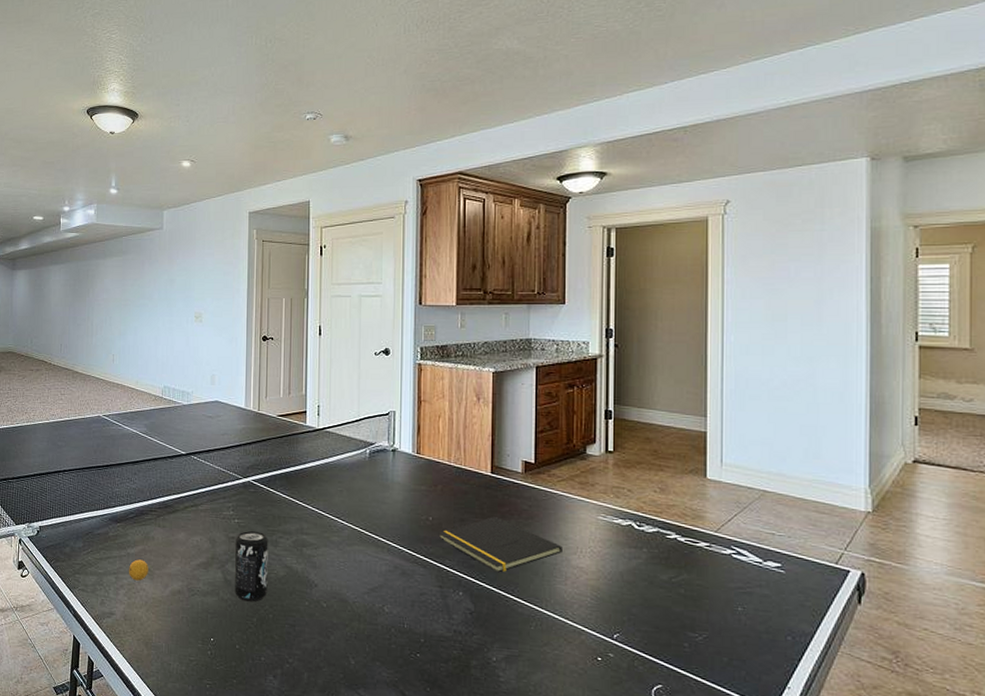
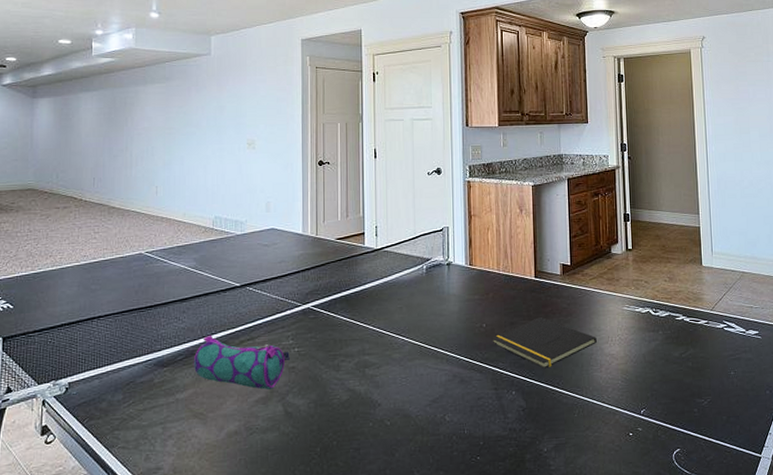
ping-pong ball: present [129,559,148,581] -> none [178,404,201,428]
pencil case: none [142,497,230,556] -> present [193,335,290,390]
beverage can: present [235,531,268,602] -> none [296,358,331,432]

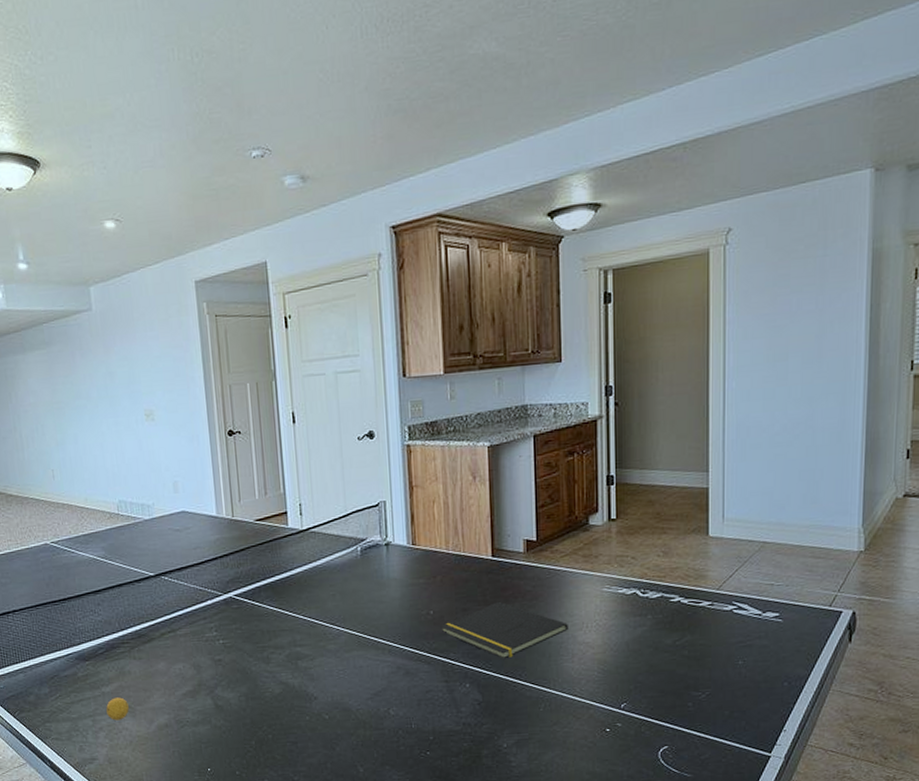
ping-pong ball: none [178,404,201,428] -> present [106,697,129,721]
pencil case: present [193,335,290,390] -> none [114,627,215,683]

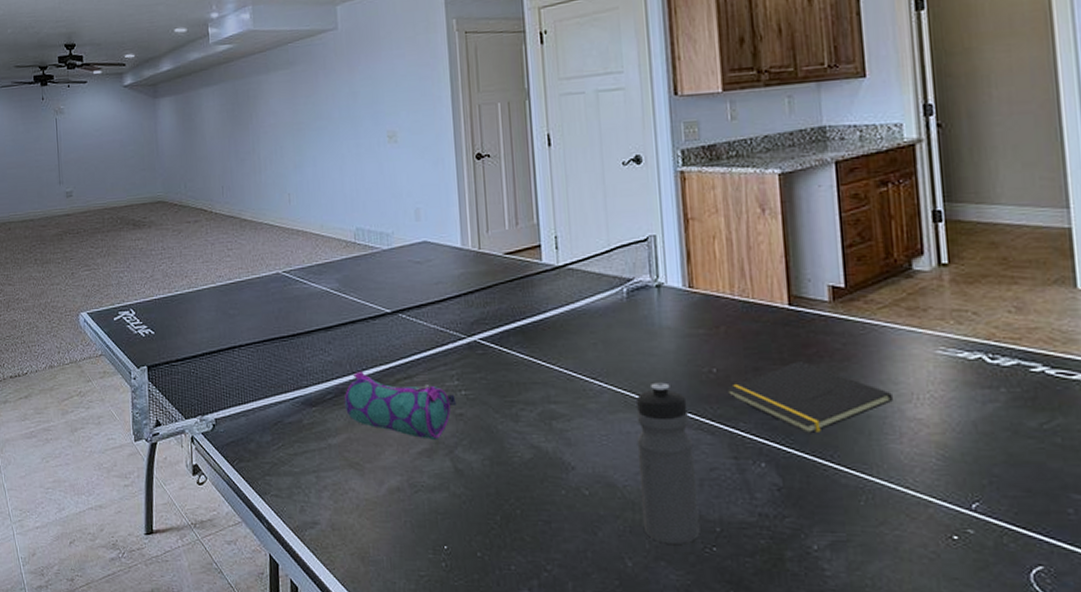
ping-pong ball: present [106,697,129,721] -> none [332,451,357,479]
pencil case: none [114,627,215,683] -> present [344,370,456,440]
water bottle: none [367,624,418,753] -> present [636,382,700,546]

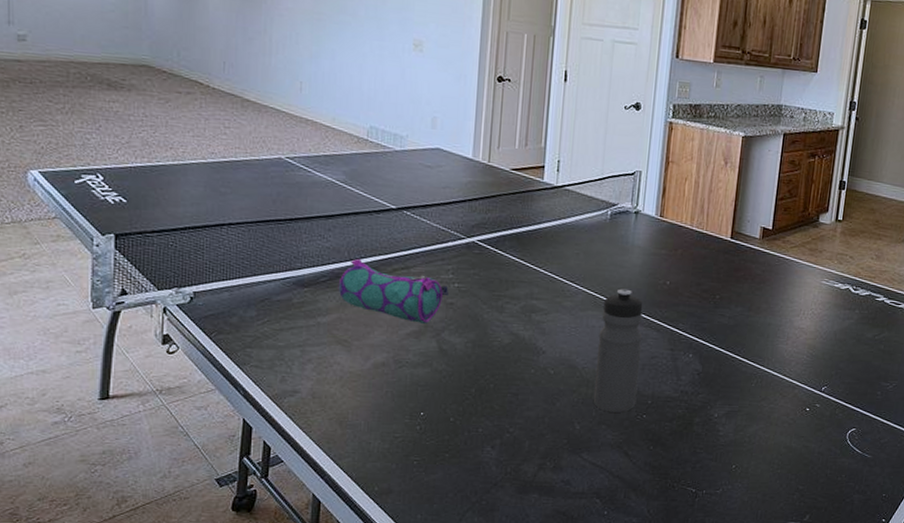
notepad: present [726,362,893,434] -> none [674,281,788,335]

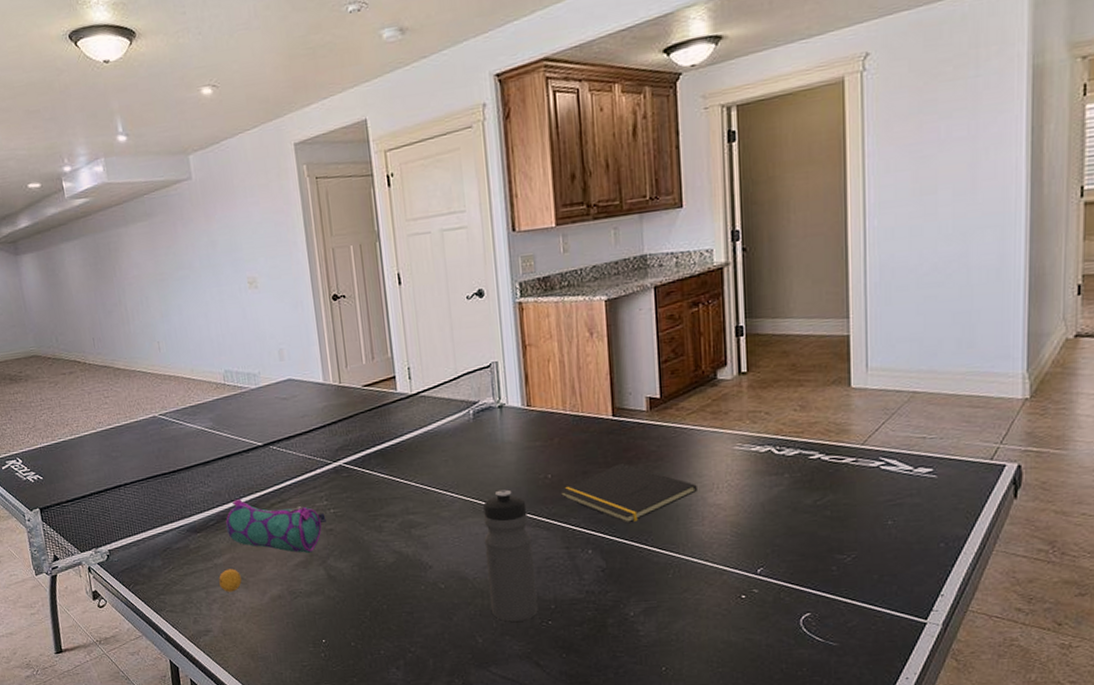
ping-pong ball: none [319,329,345,354] -> present [219,569,242,592]
notepad: none [674,281,788,335] -> present [560,464,697,524]

